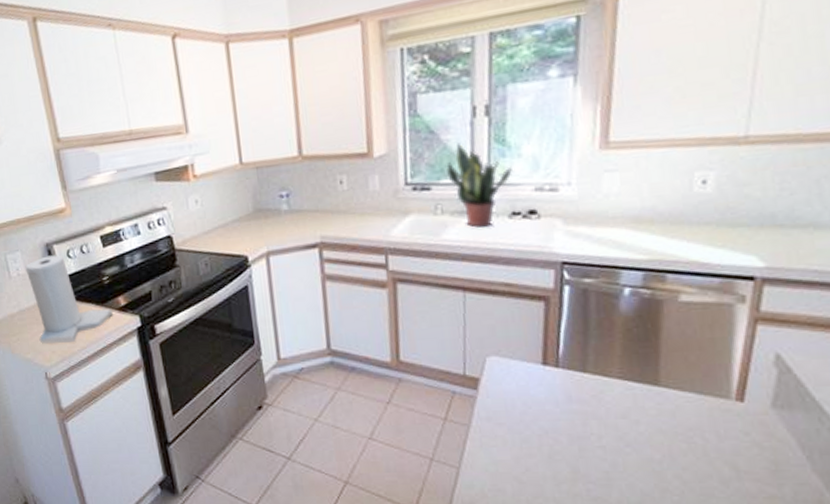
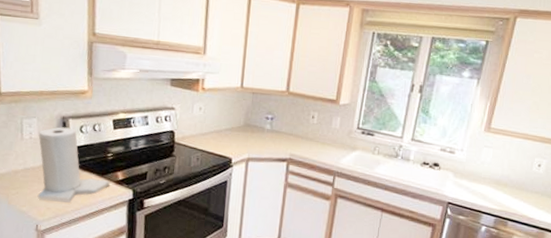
potted plant: present [446,142,513,227] -> none [387,107,429,169]

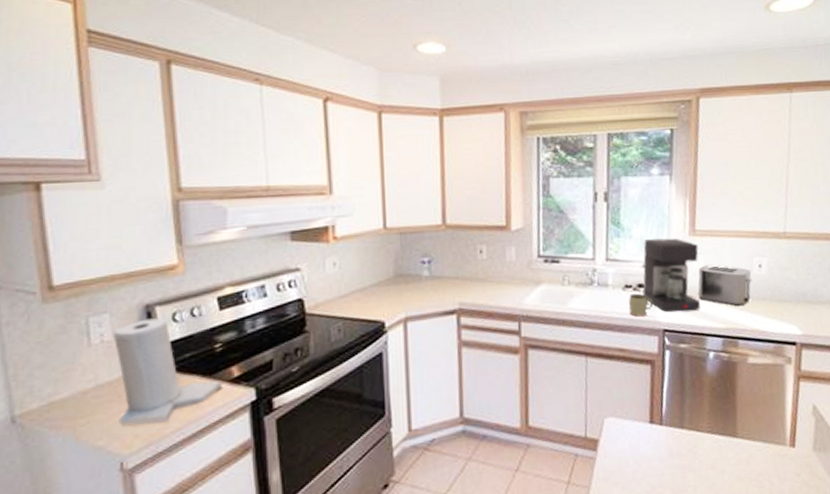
mug: none [422,170,444,189] -> present [628,293,653,317]
coffee maker: none [436,129,490,192] -> present [642,238,700,312]
toaster: none [481,157,531,195] -> present [697,264,753,307]

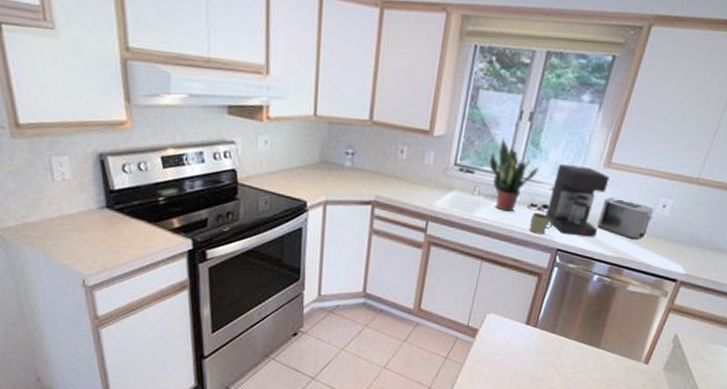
paper towel: present [113,318,222,426] -> none [72,166,164,255]
potted plant: none [573,222,625,298] -> present [489,138,539,212]

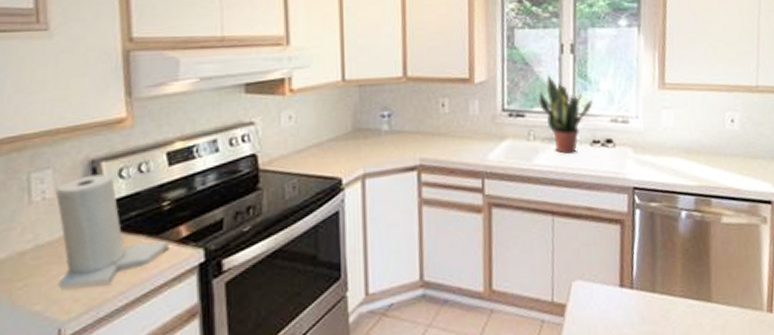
paper towel: none [72,166,164,255] -> present [55,174,169,290]
mug: present [529,212,554,235] -> none [596,149,622,174]
coffee maker: present [545,164,610,237] -> none [611,91,671,169]
toaster: present [597,197,655,240] -> none [668,119,725,164]

